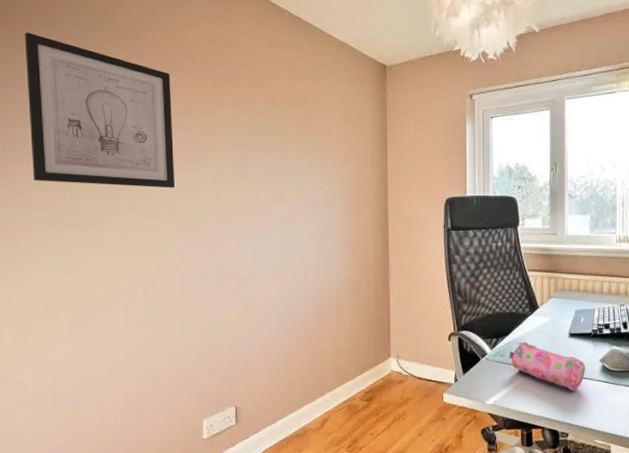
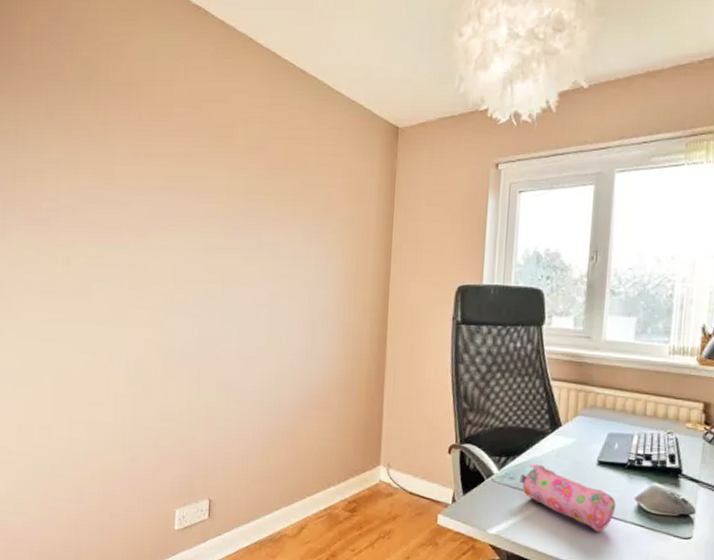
wall art: present [24,32,174,188] -> none [29,88,167,257]

